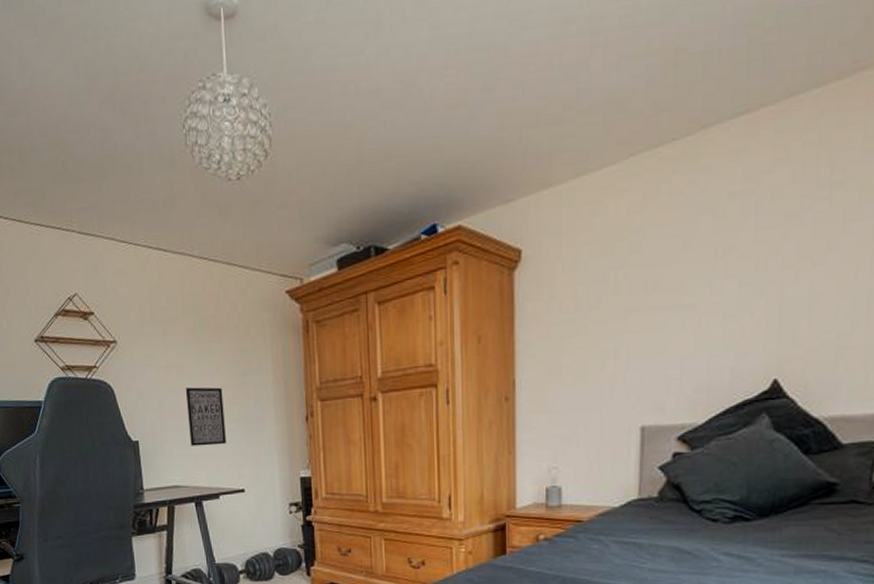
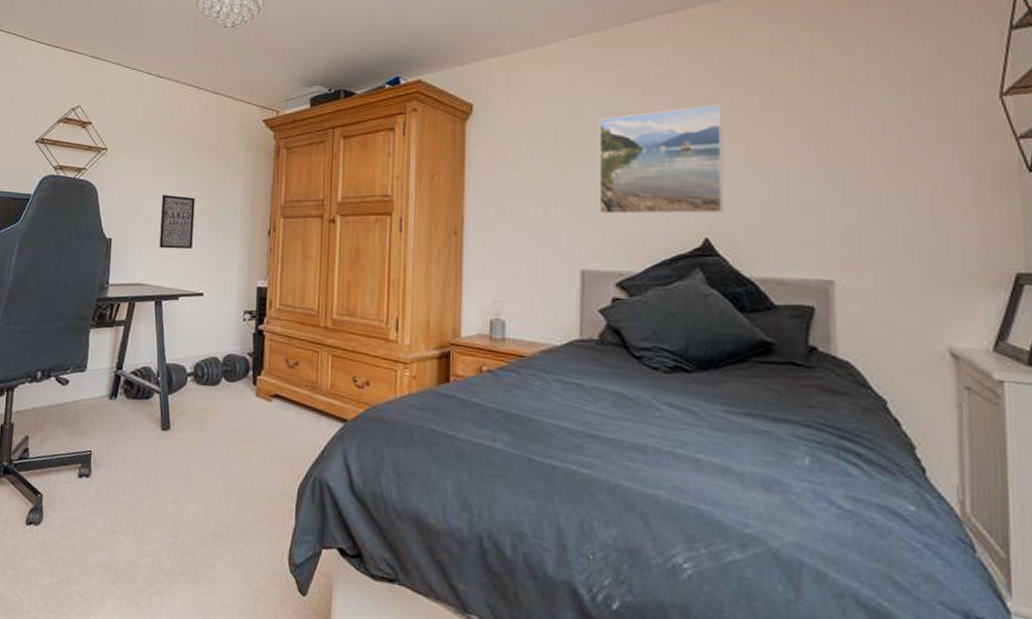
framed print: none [661,223,802,364] -> present [599,104,723,215]

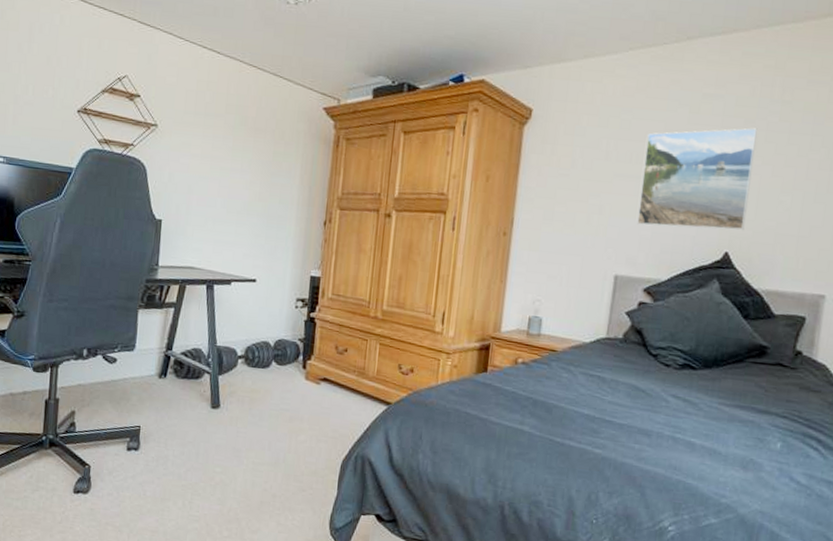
wall art: present [159,195,195,250] -> none [212,178,251,235]

